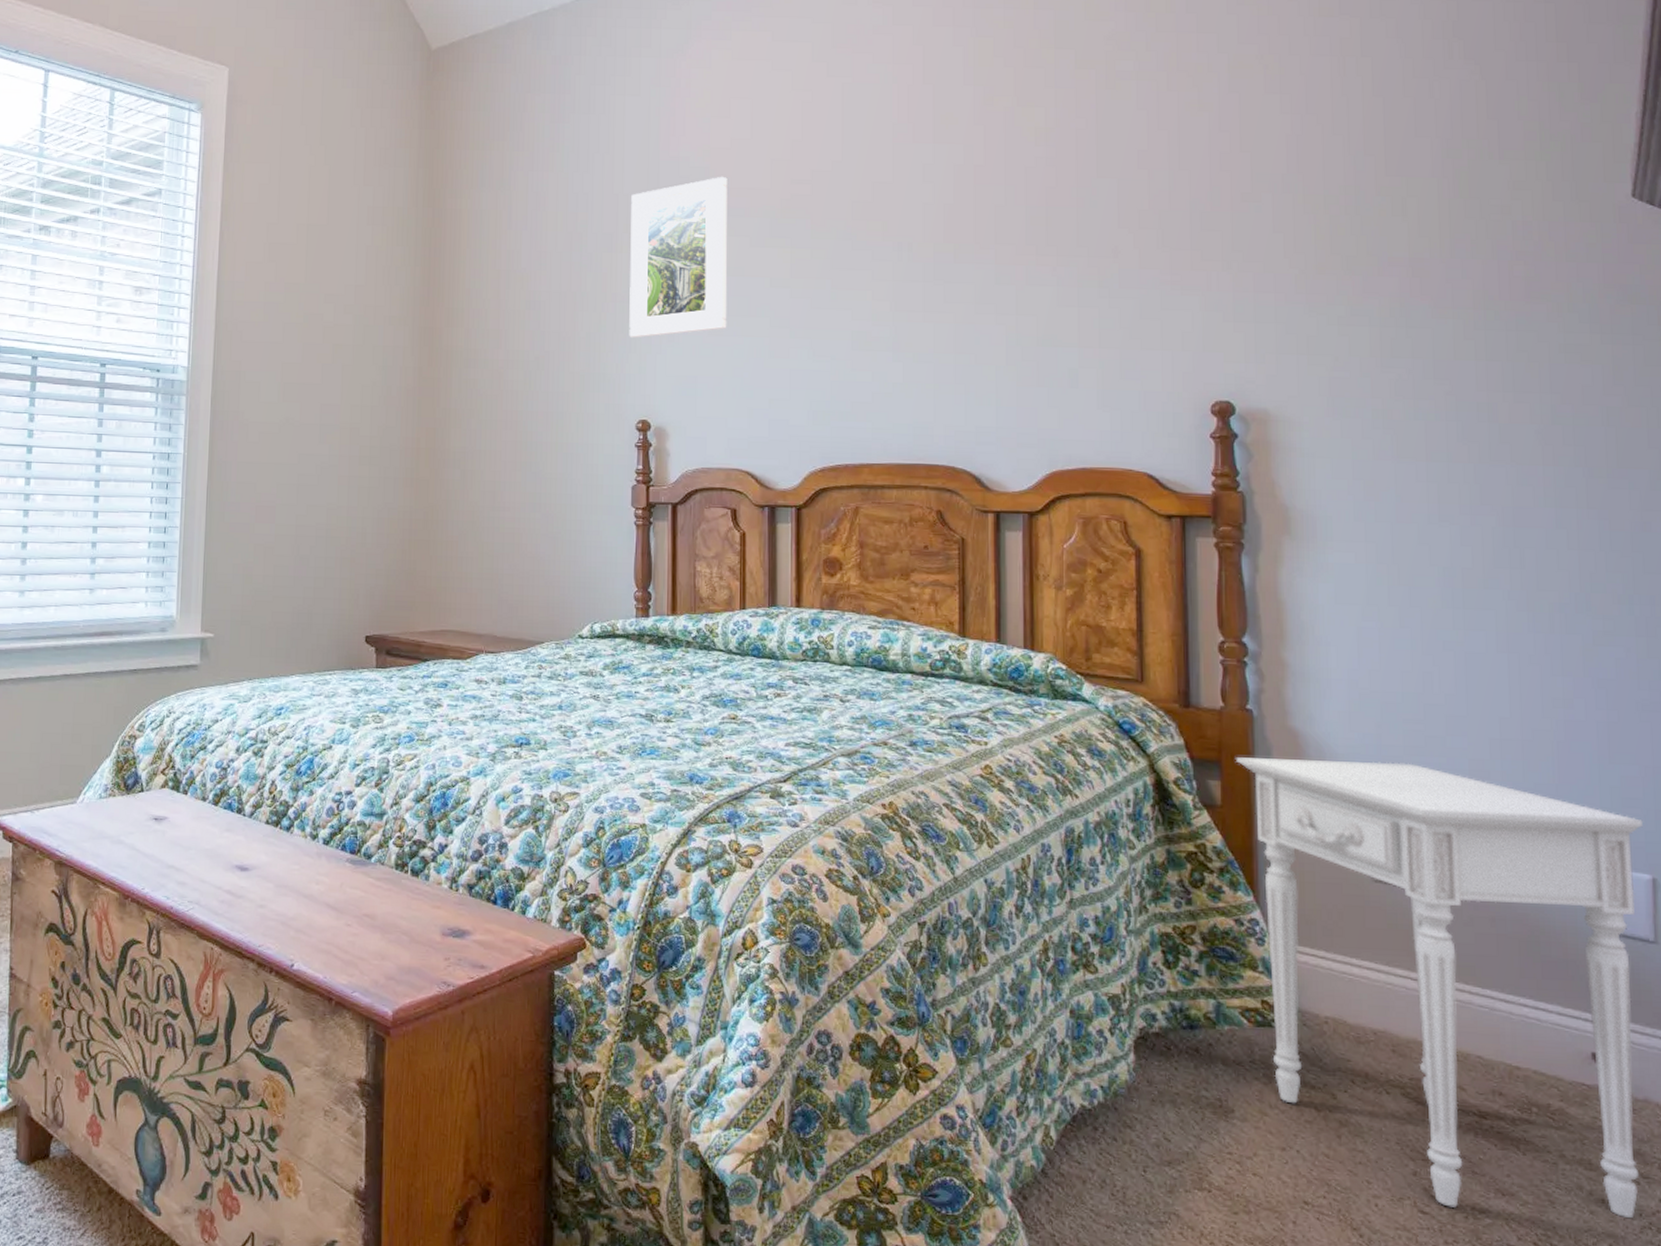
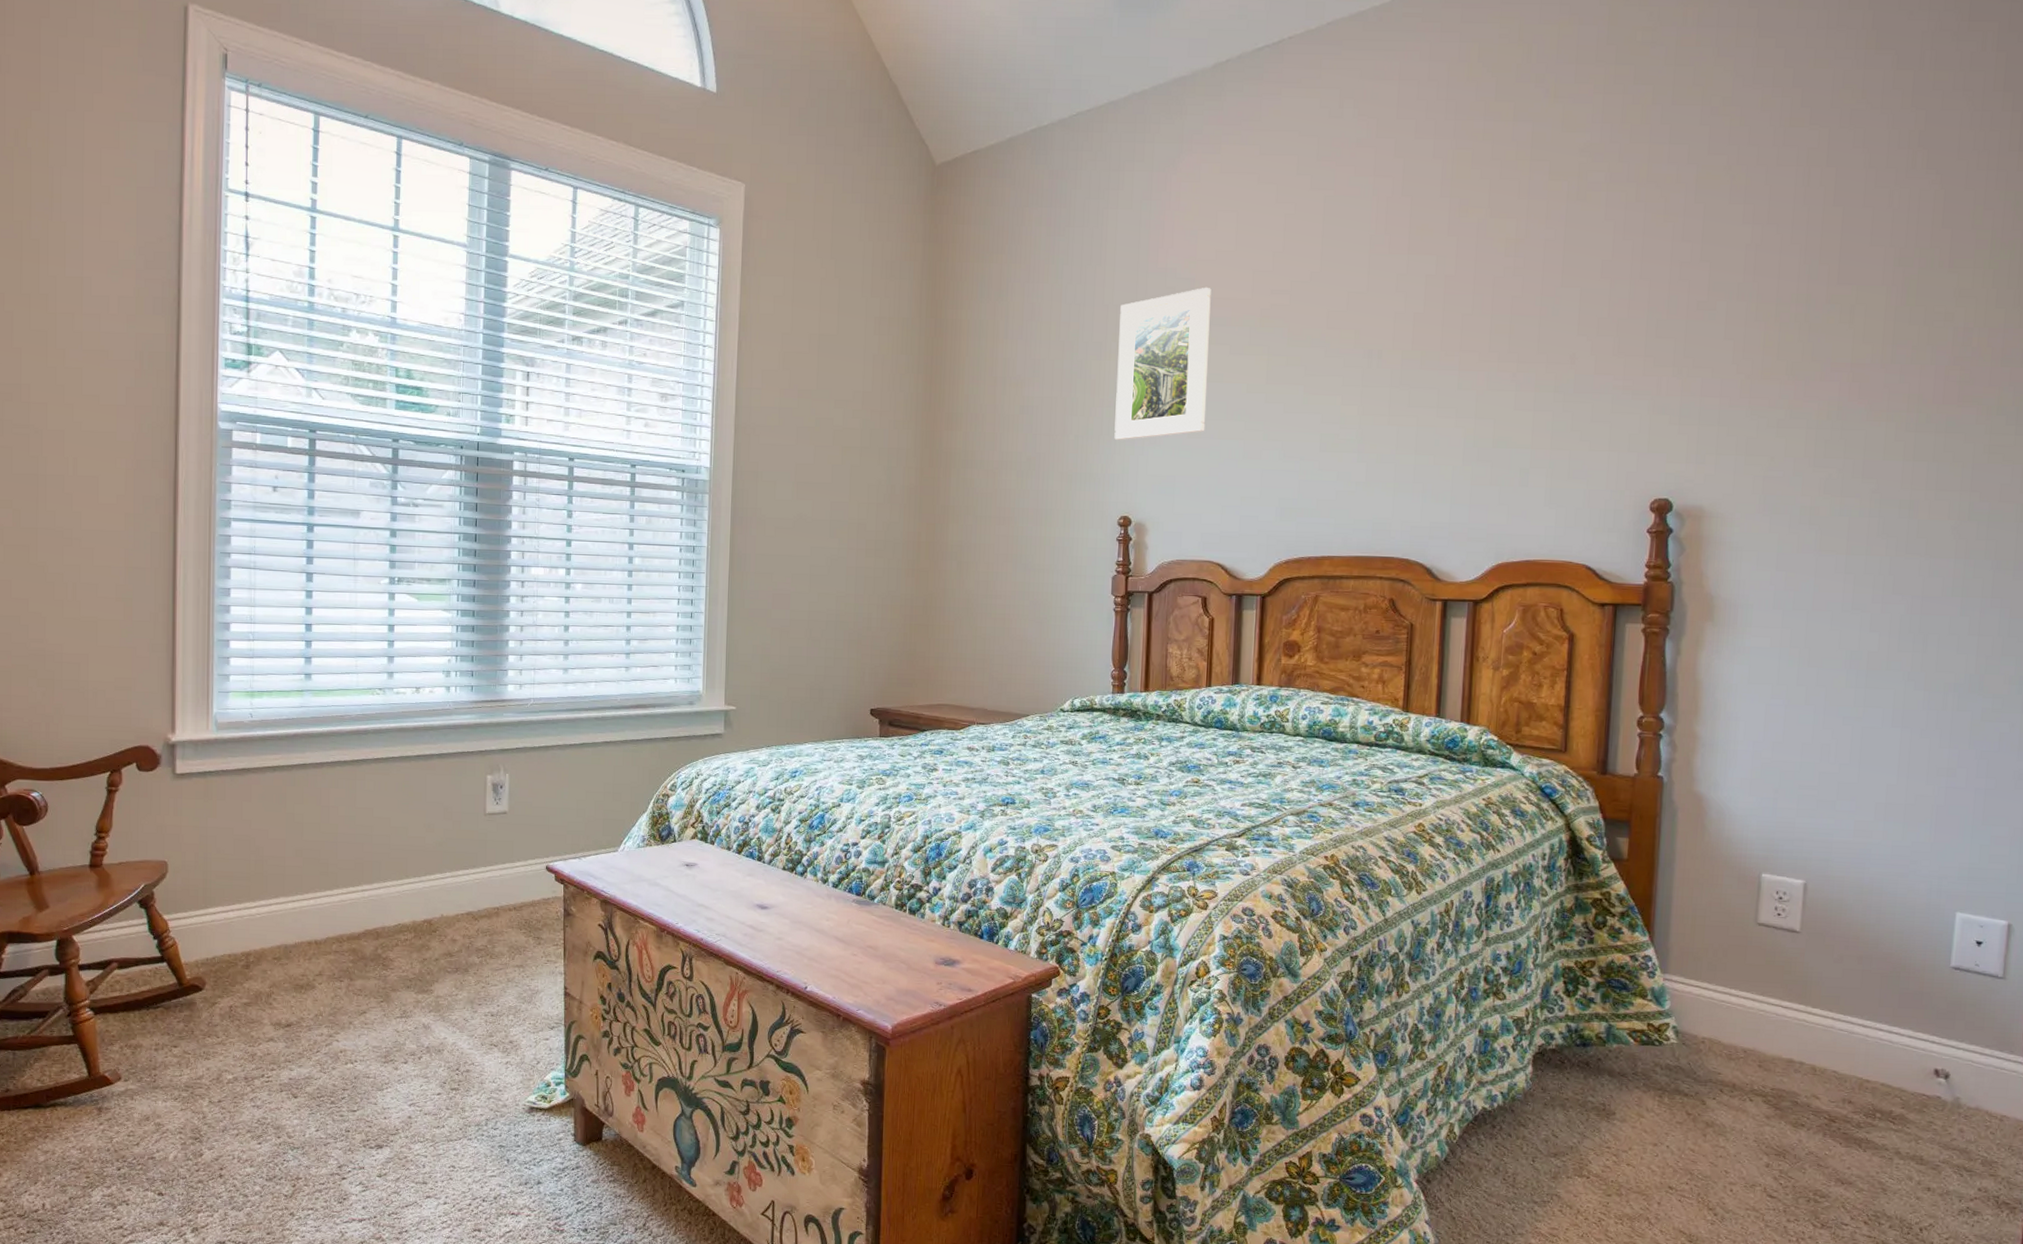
nightstand: present [1235,757,1644,1218] -> none [1643,818,2007,1203]

